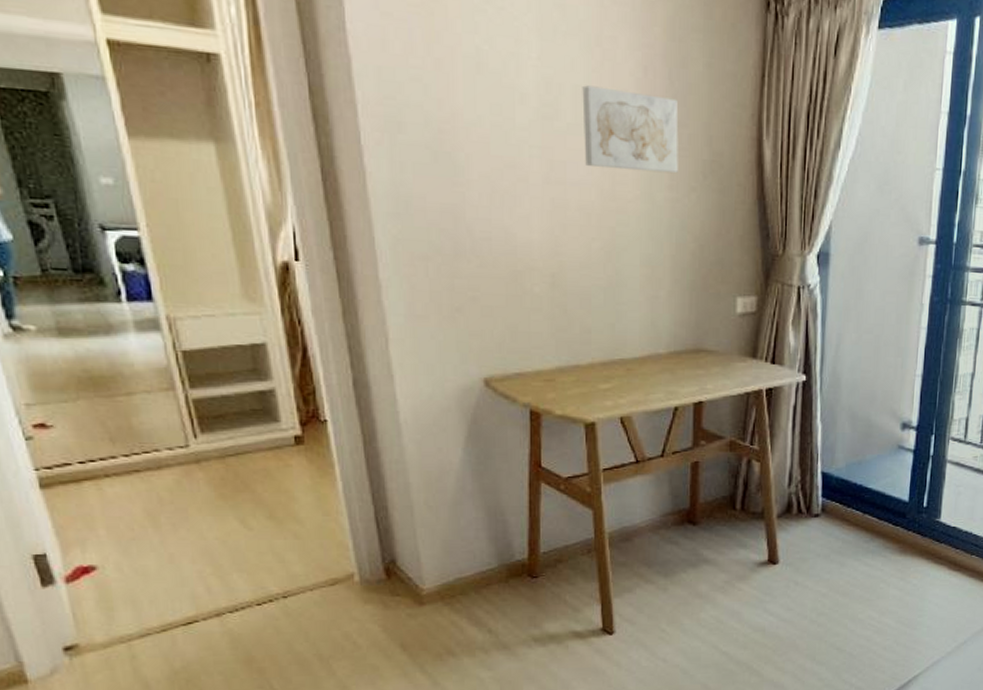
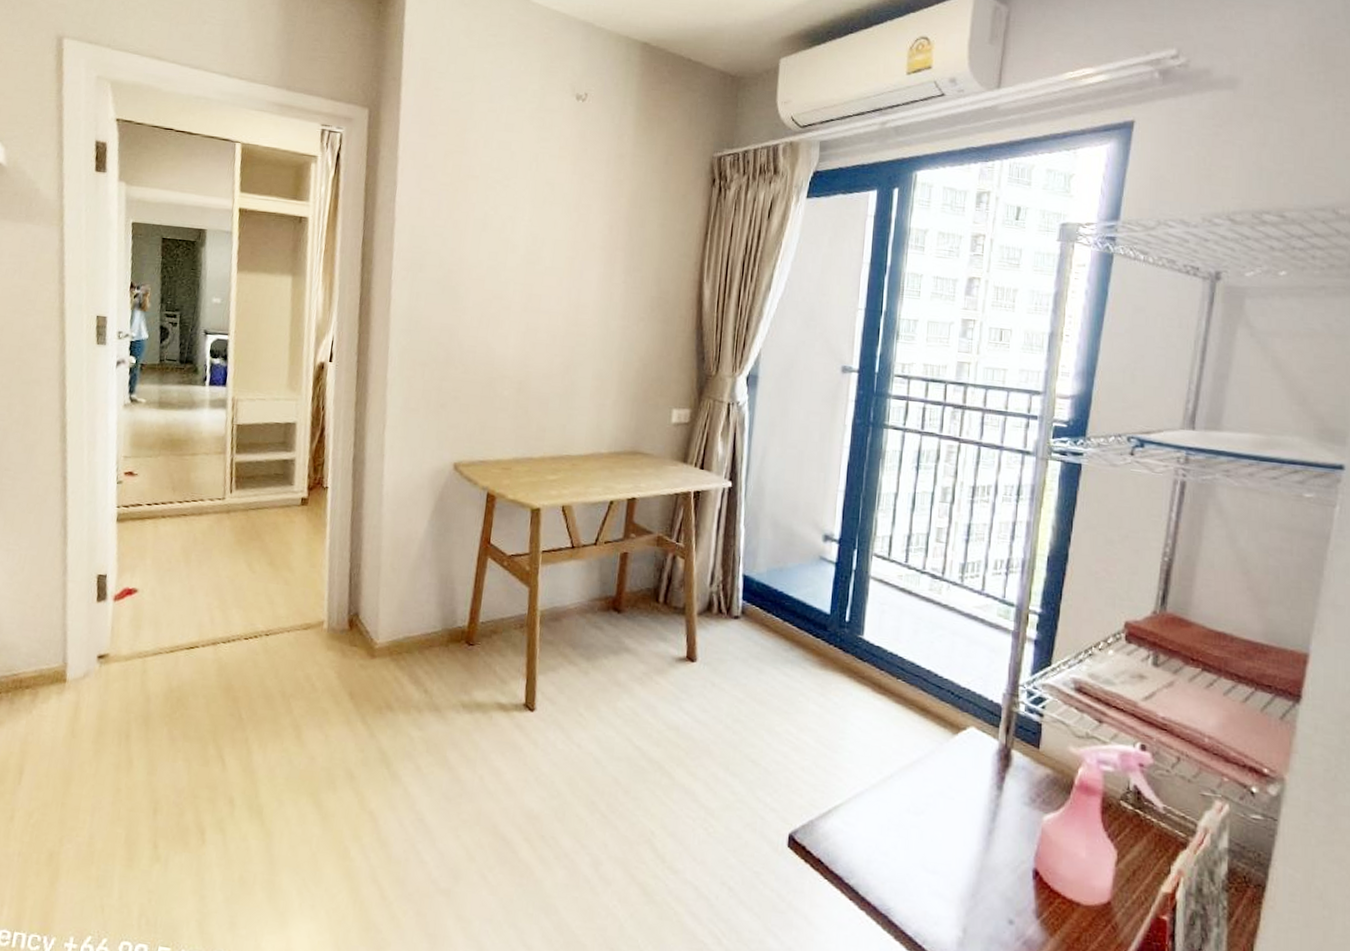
wall art: present [582,85,679,174] -> none [556,239,635,307]

